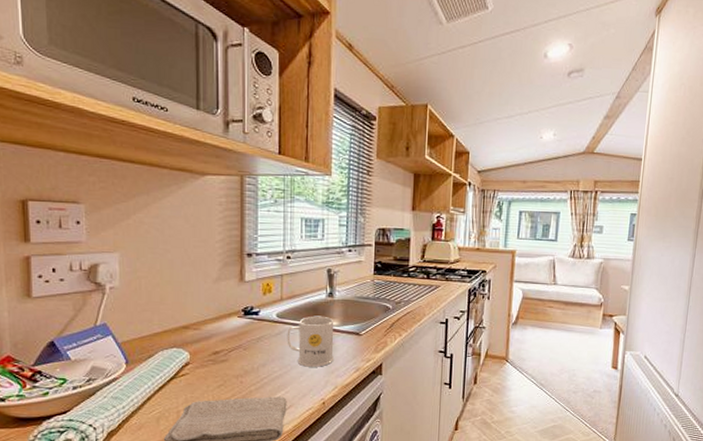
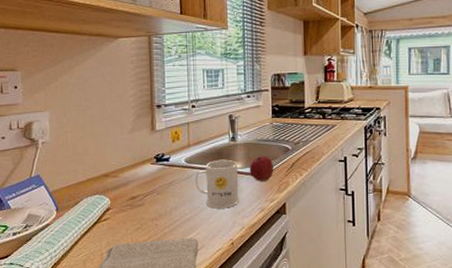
apple: none [346,314,372,340] -> present [249,156,273,181]

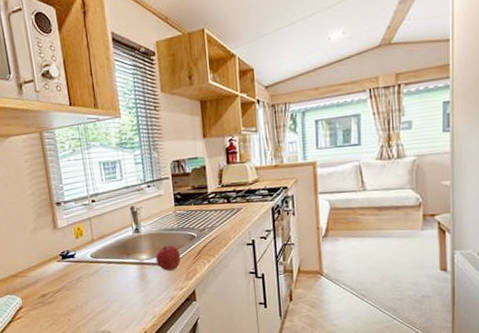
mug: present [195,159,239,209] -> none [102,251,149,301]

